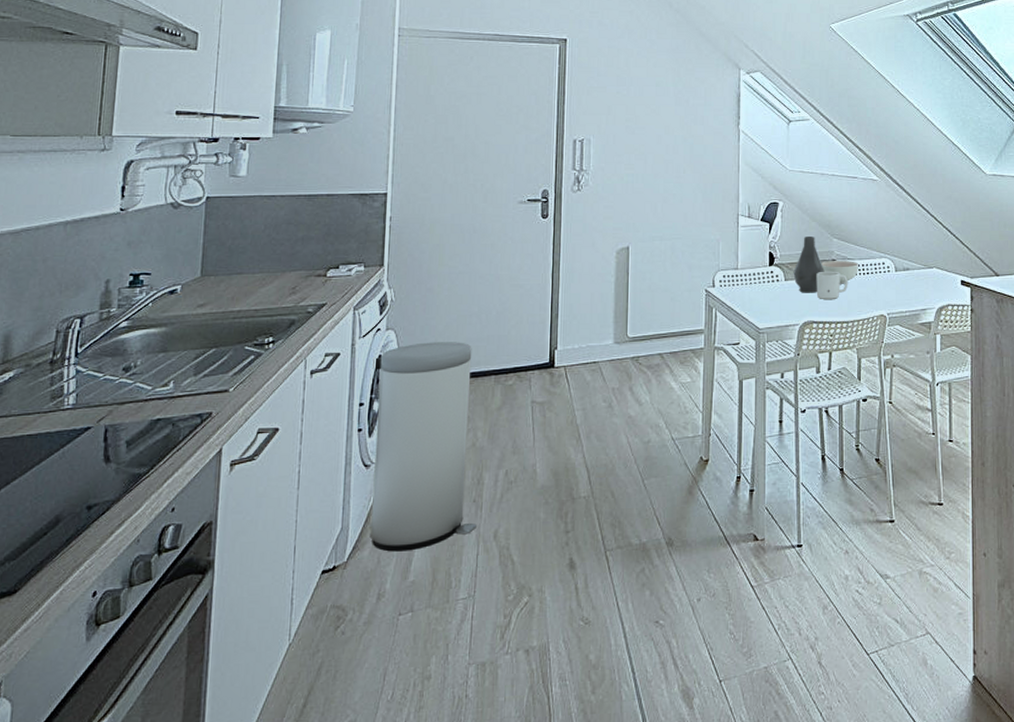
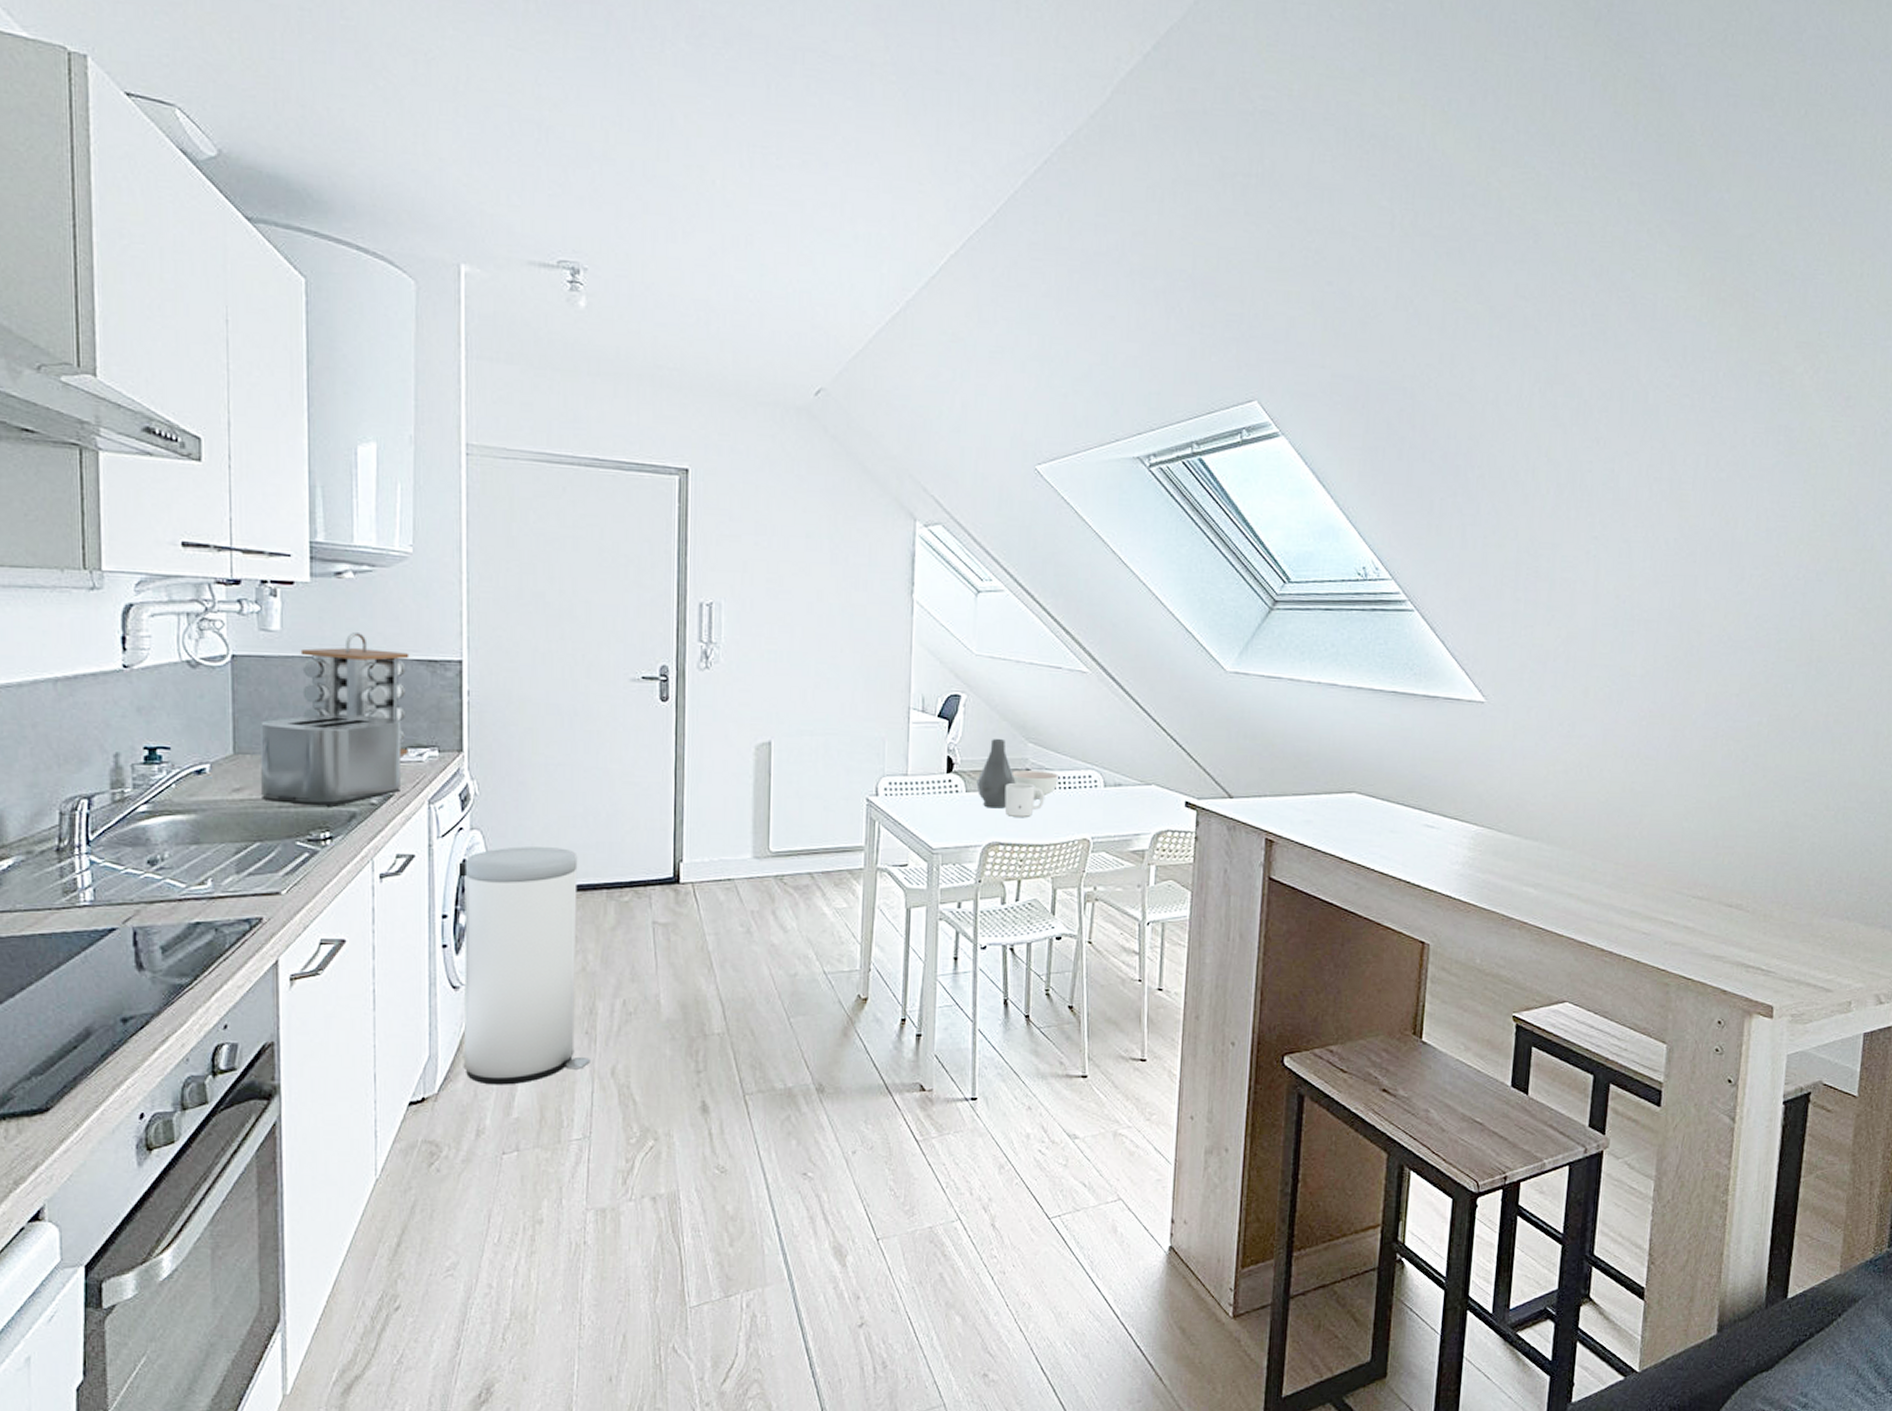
toaster: none [220,240,336,316] -> present [260,713,402,807]
spice rack: none [258,175,346,271] -> present [300,632,410,756]

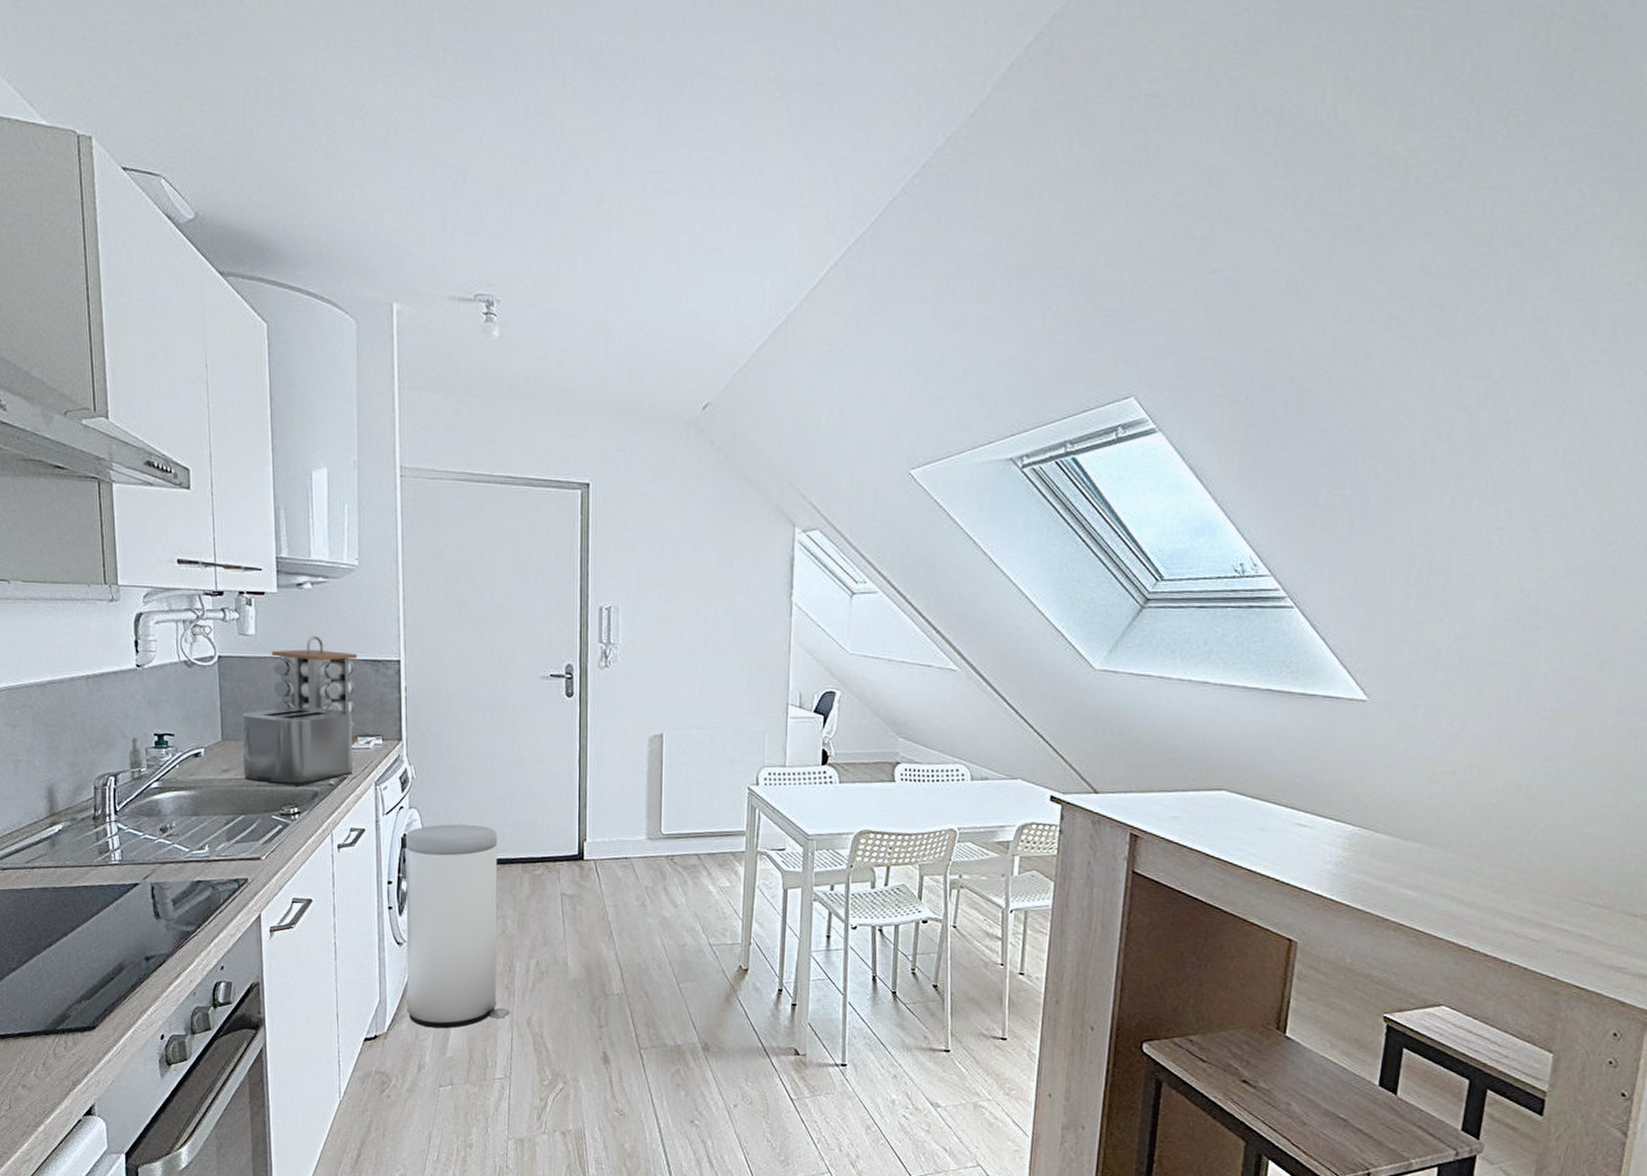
vase: present [976,739,1016,809] -> none [849,734,887,799]
mug: present [1004,782,1044,817] -> none [875,774,913,808]
bowl: present [1012,770,1058,800] -> none [882,763,927,791]

